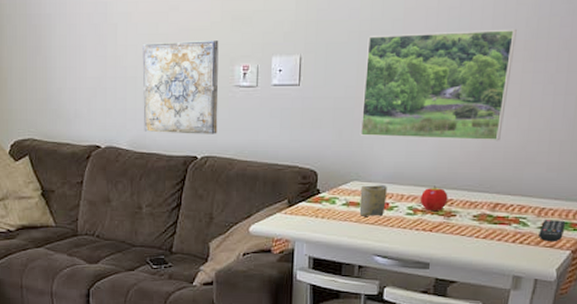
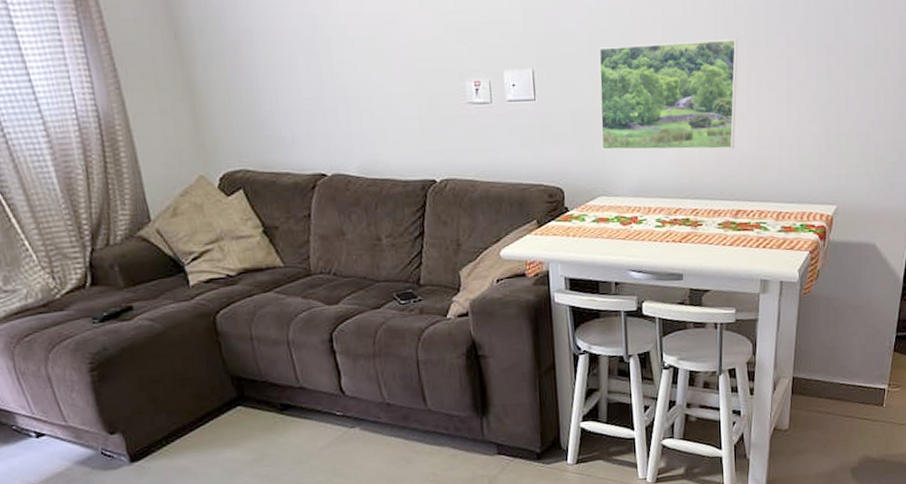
wall art: present [142,41,219,134] -> none [362,55,455,157]
cup: present [359,185,387,216] -> none [608,199,635,232]
fruit: present [421,185,448,211] -> none [667,196,693,222]
remote control: present [538,220,566,242] -> none [779,222,802,245]

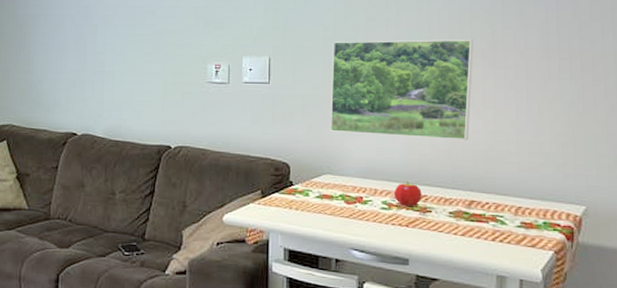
fruit: none [667,196,693,222] -> present [395,181,422,206]

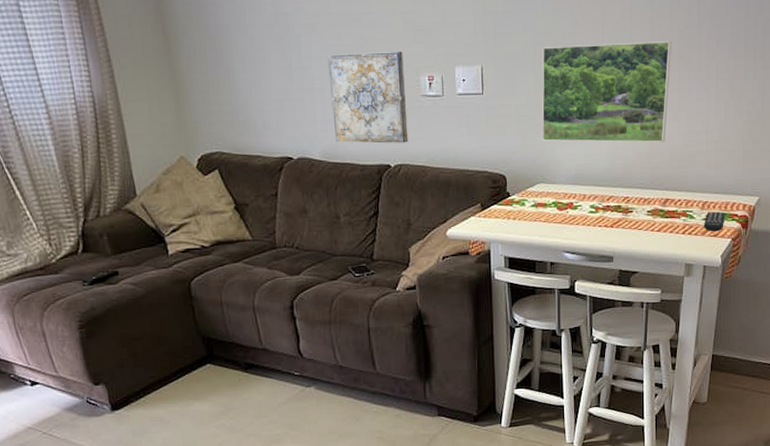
wall art: none [119,41,192,126] -> present [327,52,408,143]
fruit: present [395,181,422,206] -> none [601,185,624,208]
remote control: none [518,219,545,242] -> present [704,211,725,232]

